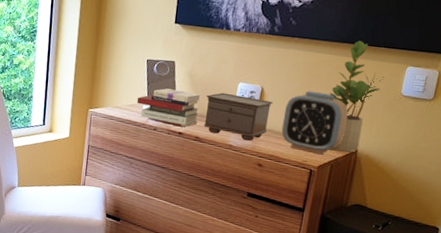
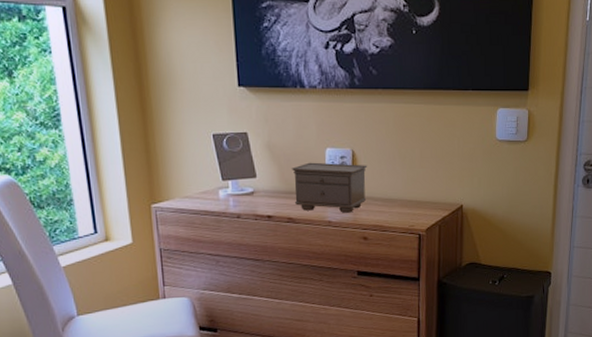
books: present [136,88,201,127] -> none [209,166,287,210]
alarm clock: present [281,90,348,155] -> none [381,147,448,216]
potted plant: present [330,40,385,152] -> none [425,85,477,209]

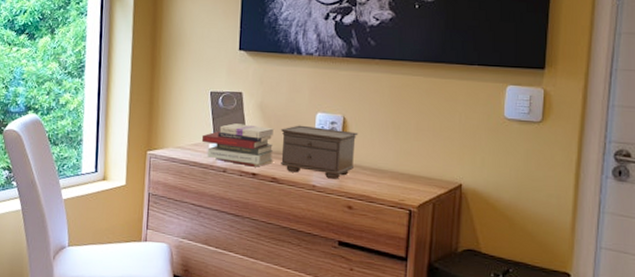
books: none [209,166,287,210] -> present [201,123,275,167]

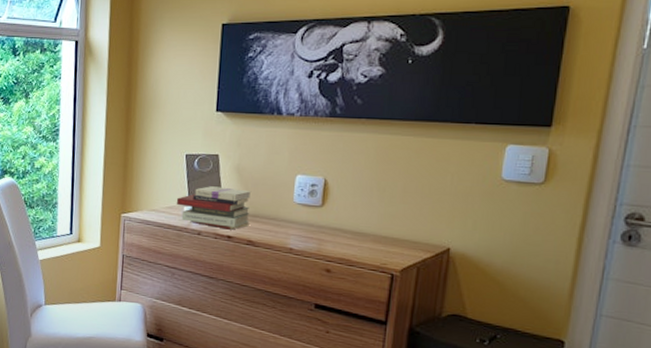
jewelry box: present [281,125,359,179] -> none [257,187,340,242]

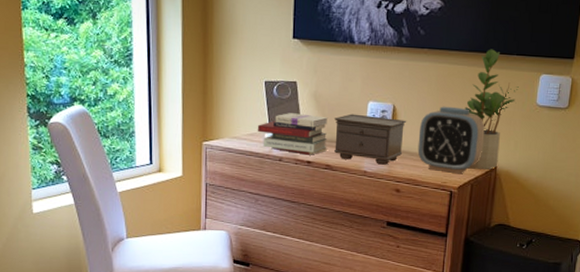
jewelry box: none [257,187,340,242] -> present [334,113,407,165]
alarm clock: none [352,180,435,256] -> present [417,106,485,174]
potted plant: none [410,117,478,251] -> present [465,49,519,169]

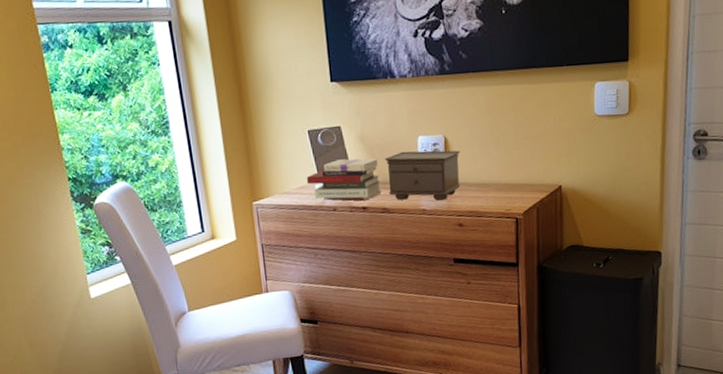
alarm clock: present [417,106,485,174] -> none [474,129,544,199]
potted plant: present [465,49,519,169] -> none [519,63,574,191]

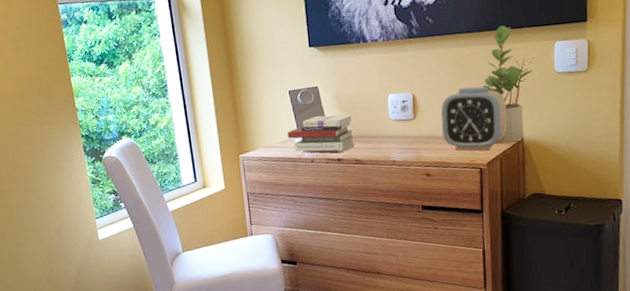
jewelry box: present [385,150,461,201] -> none [358,106,428,153]
alarm clock: none [474,129,544,199] -> present [441,86,507,151]
potted plant: none [519,63,574,191] -> present [483,25,535,143]

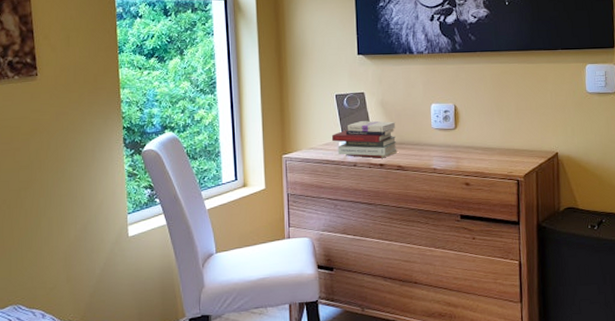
alarm clock: present [441,86,507,151] -> none [481,101,543,163]
potted plant: present [483,25,535,143] -> none [520,46,568,157]

